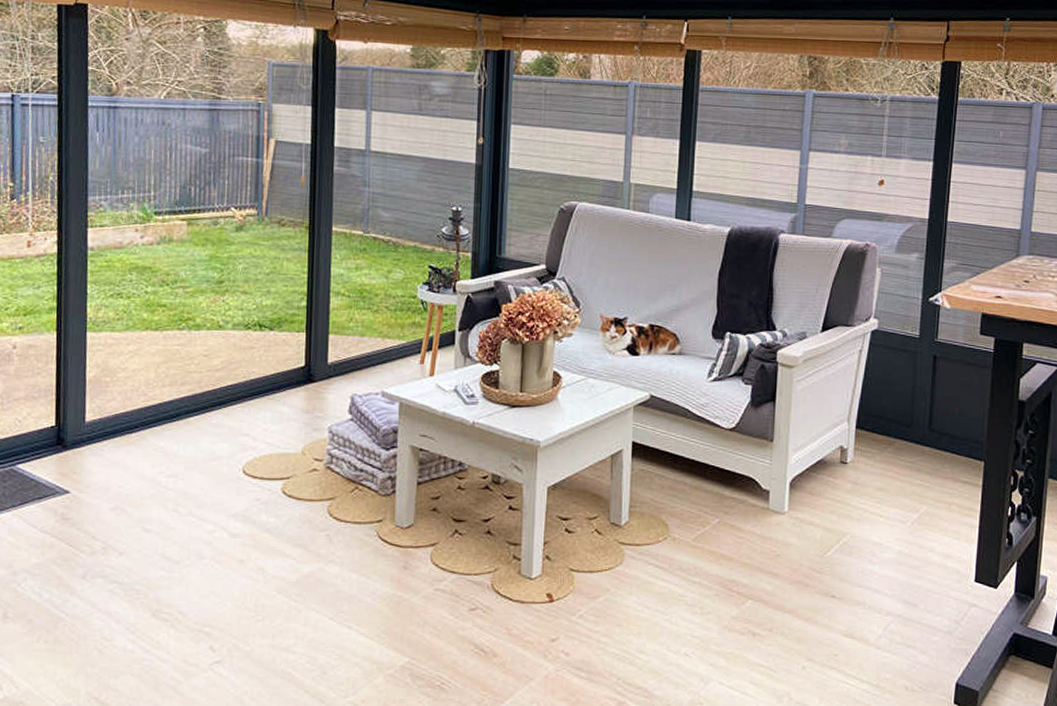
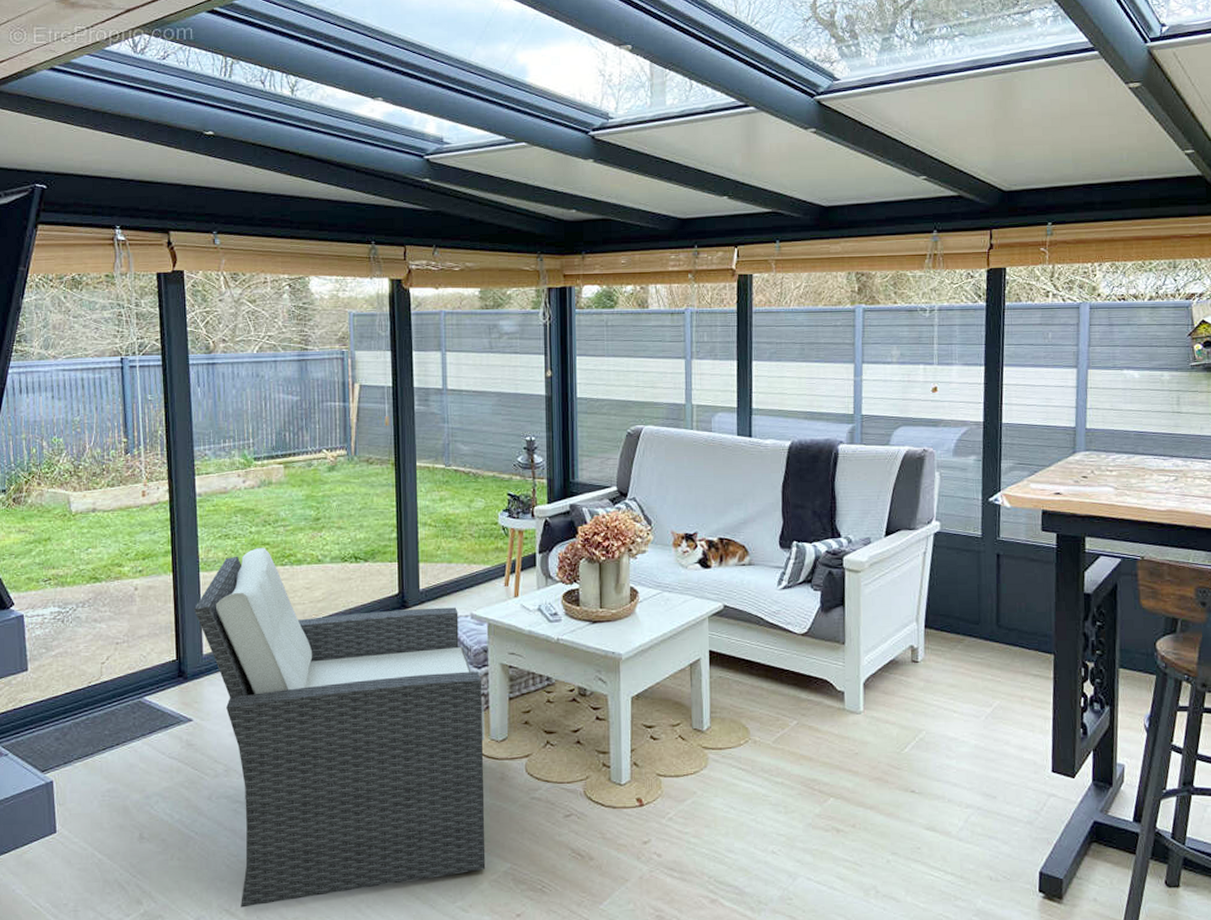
armchair: none [77,309,390,696] -> present [193,548,486,908]

